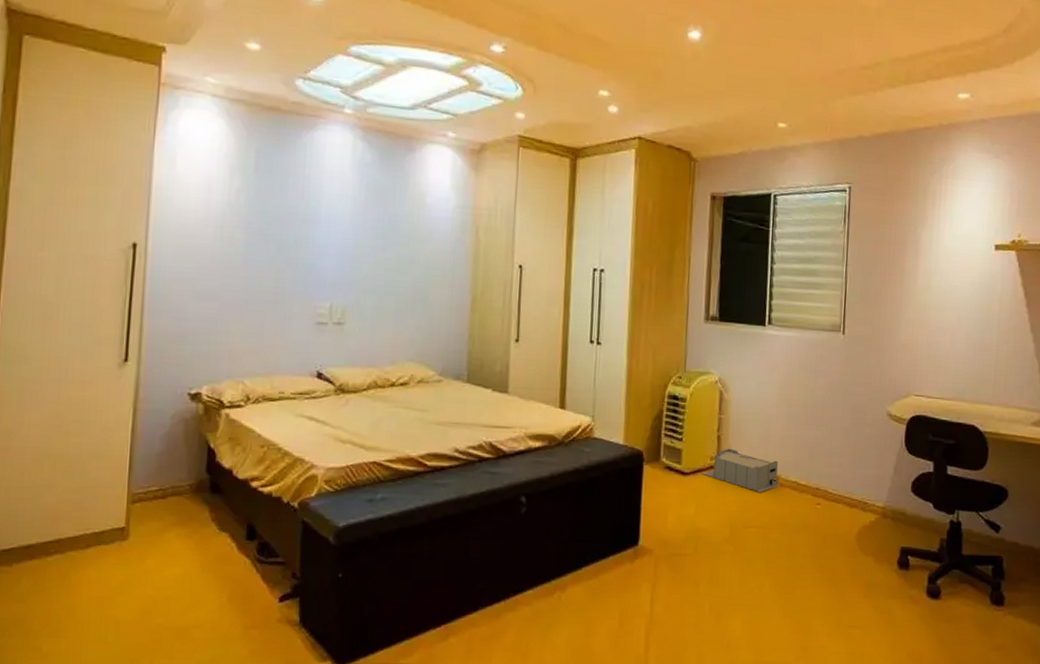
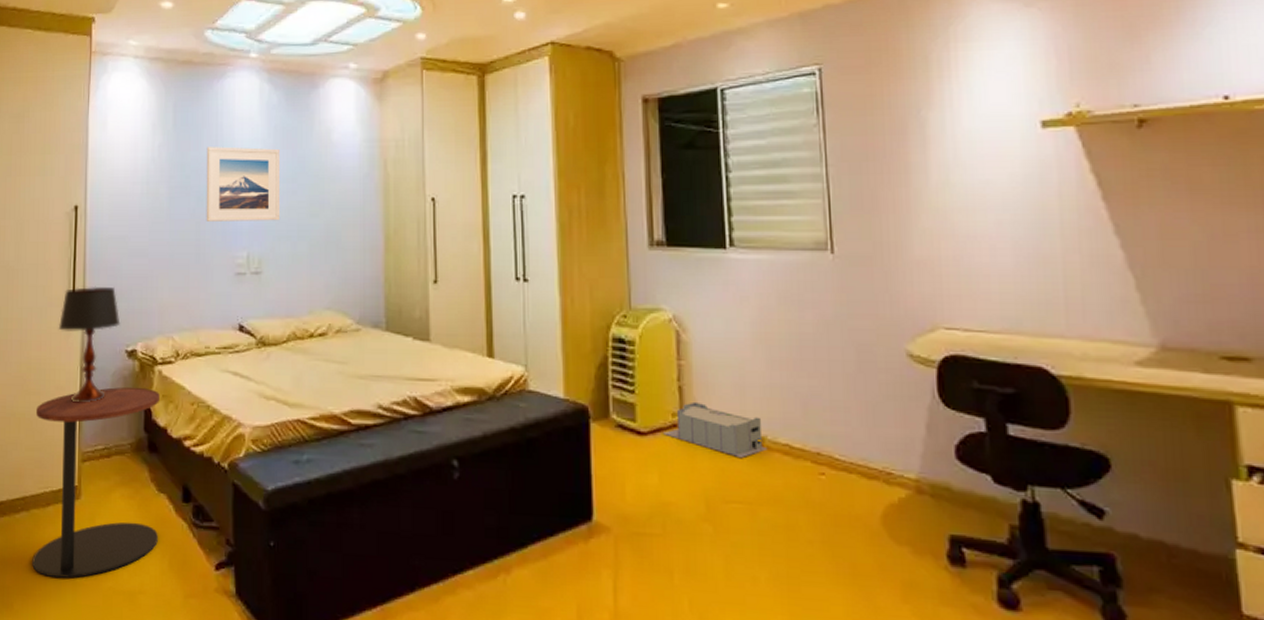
side table: none [66,429,226,618] -> present [32,387,160,579]
table lamp: none [107,327,184,445] -> present [58,286,121,403]
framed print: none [286,196,371,275] -> present [206,146,281,221]

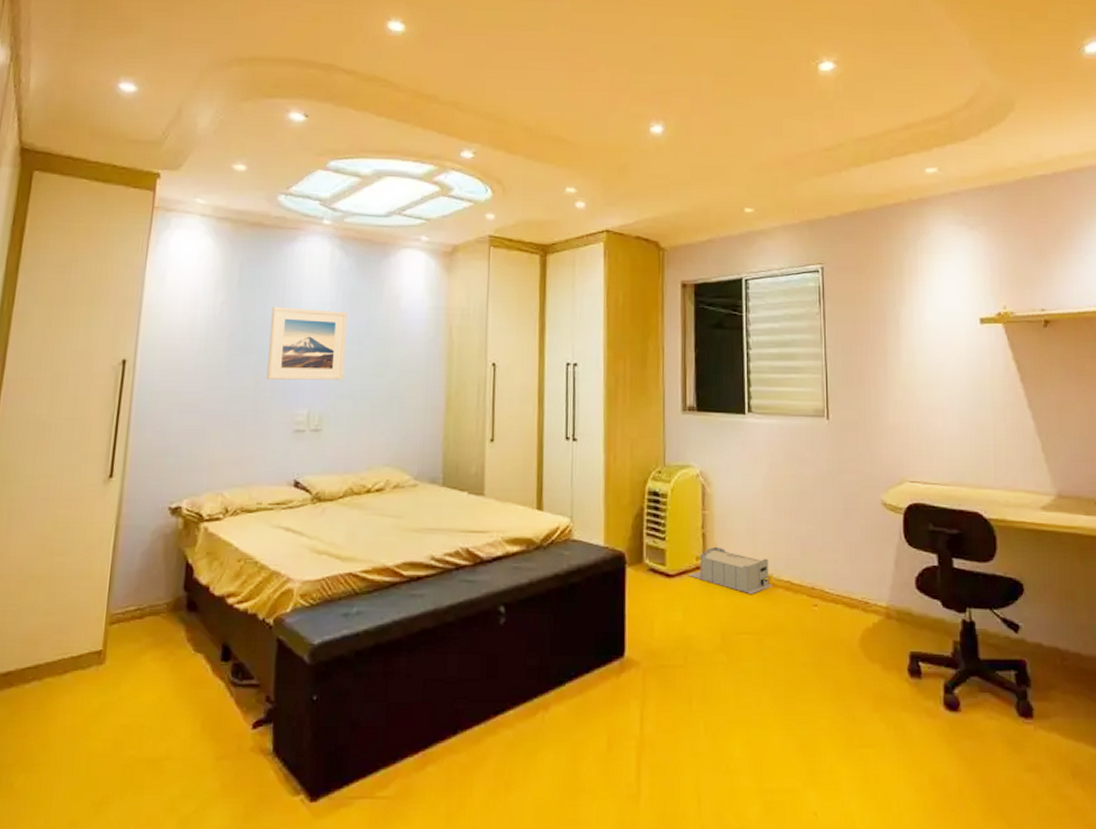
side table: present [32,387,160,579] -> none [40,546,204,749]
table lamp: present [58,286,121,403] -> none [93,441,165,563]

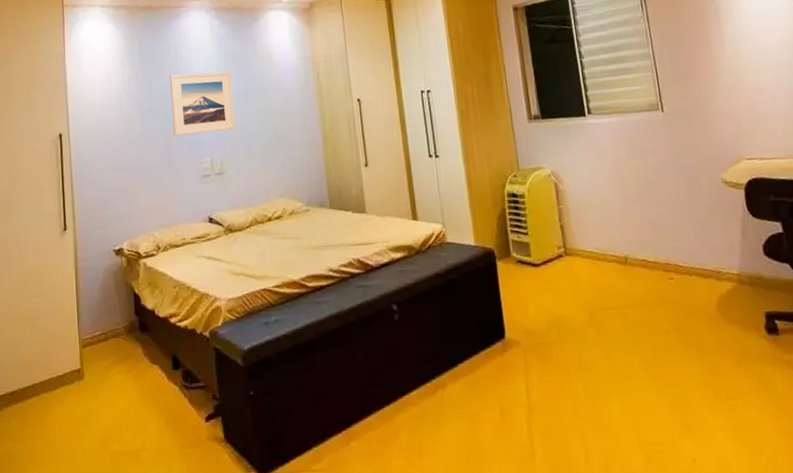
storage bin: present [688,546,774,594] -> none [552,235,631,274]

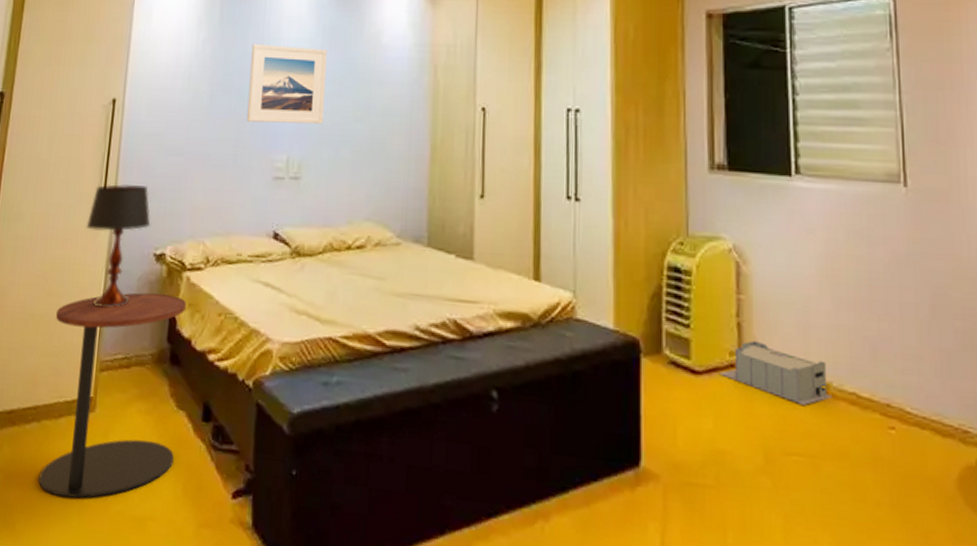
side table: none [38,279,155,449] -> present [38,292,186,499]
table lamp: none [52,198,107,299] -> present [86,183,151,308]
storage bin: none [552,235,631,274] -> present [720,340,833,405]

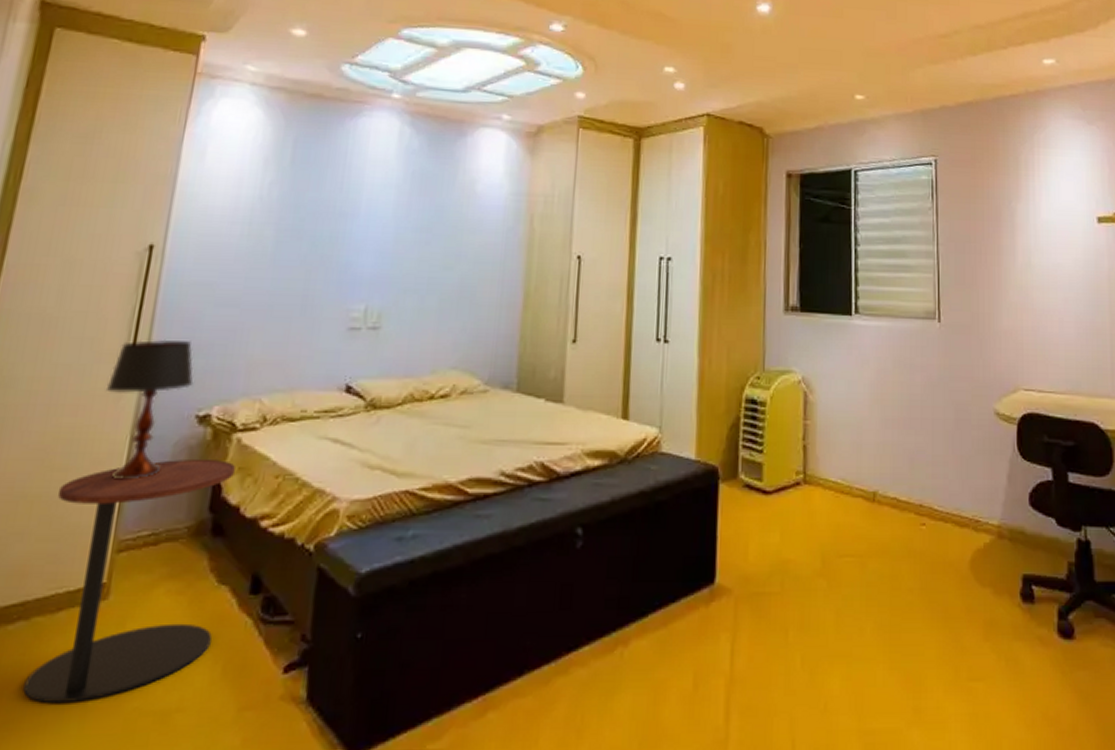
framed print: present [246,44,327,125] -> none [319,188,416,273]
storage bin: present [720,340,833,405] -> none [787,459,879,512]

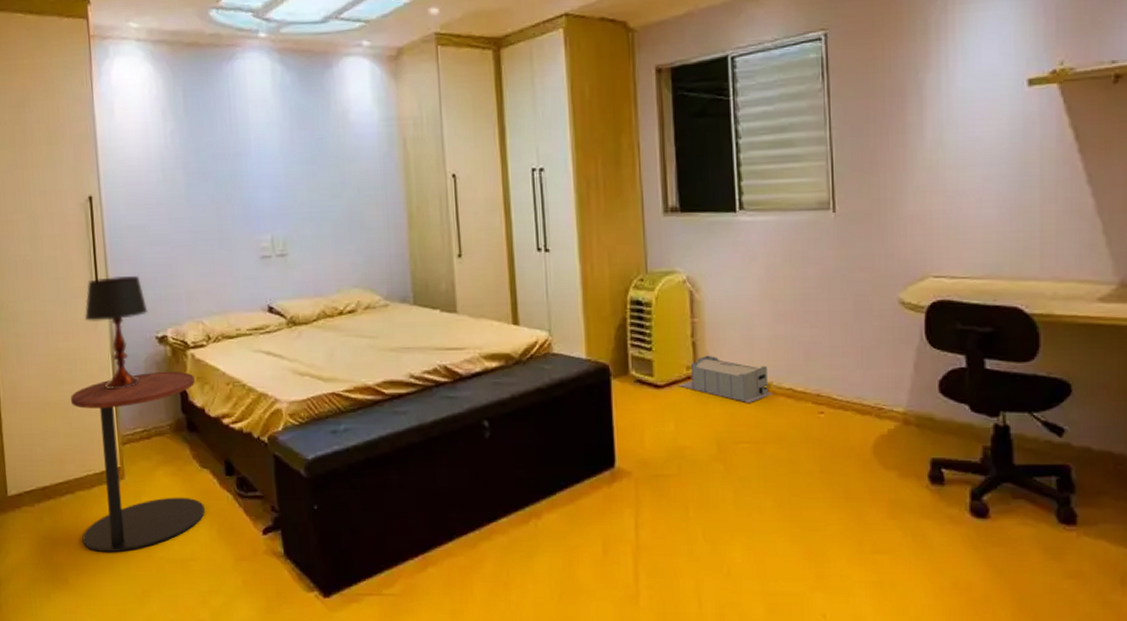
storage bin: none [787,459,879,512] -> present [679,355,774,403]

